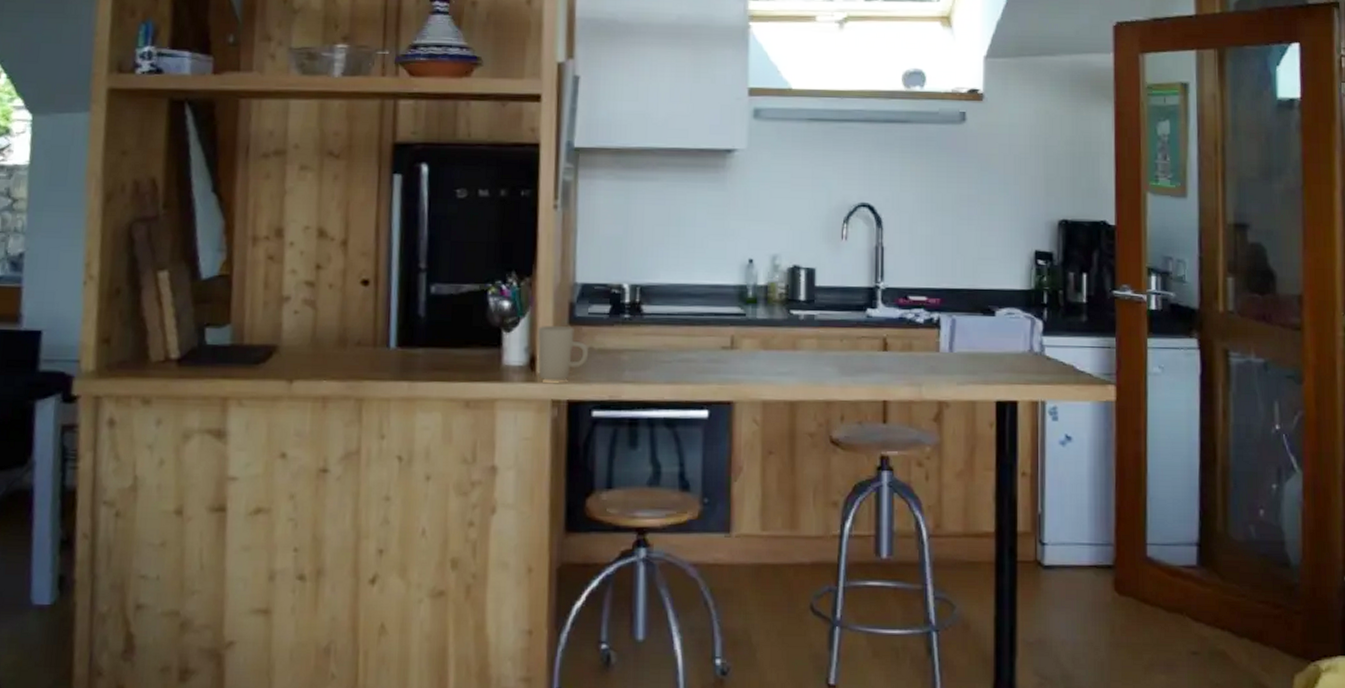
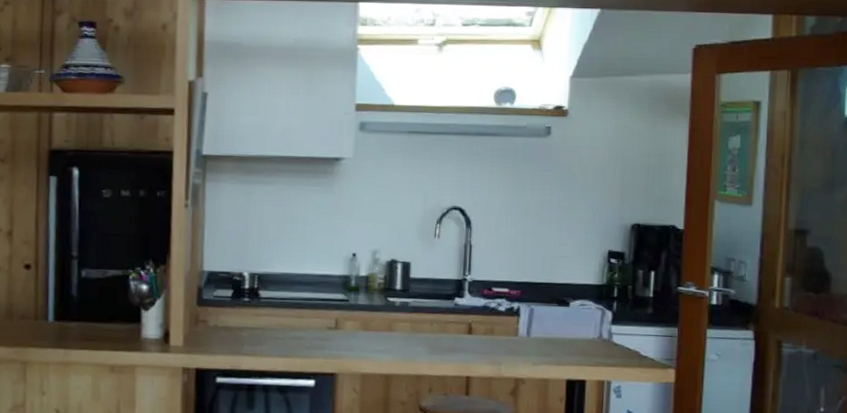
mug: present [537,326,589,382] -> none [171,306,214,353]

